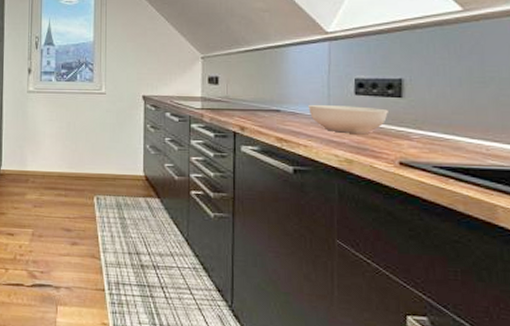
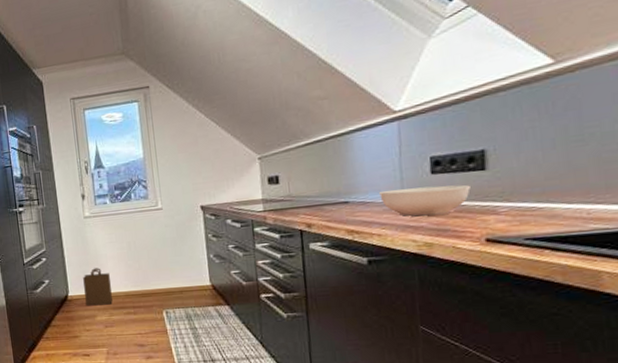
shopping bag: none [17,144,45,184] -> present [83,268,113,306]

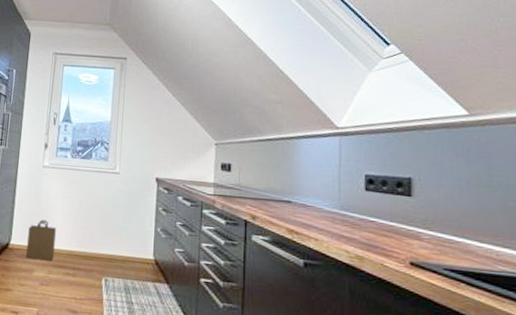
bowl: present [379,185,471,217] -> none [319,197,398,231]

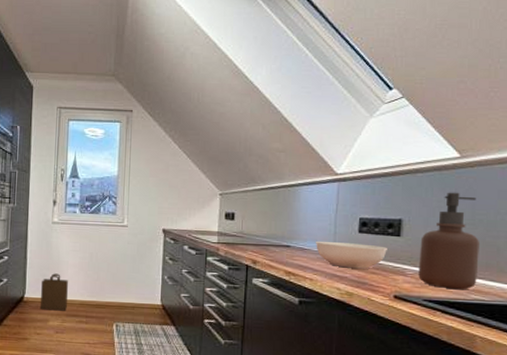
bowl: none [319,197,398,231] -> present [316,240,387,269]
soap dispenser: none [434,151,503,260] -> present [418,192,481,290]

